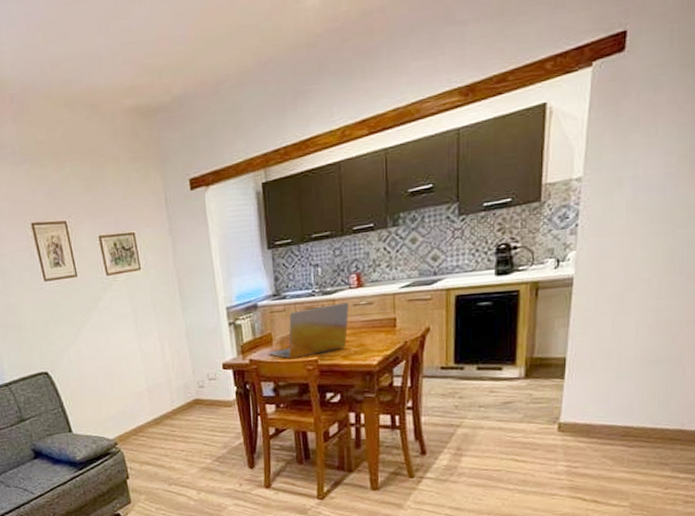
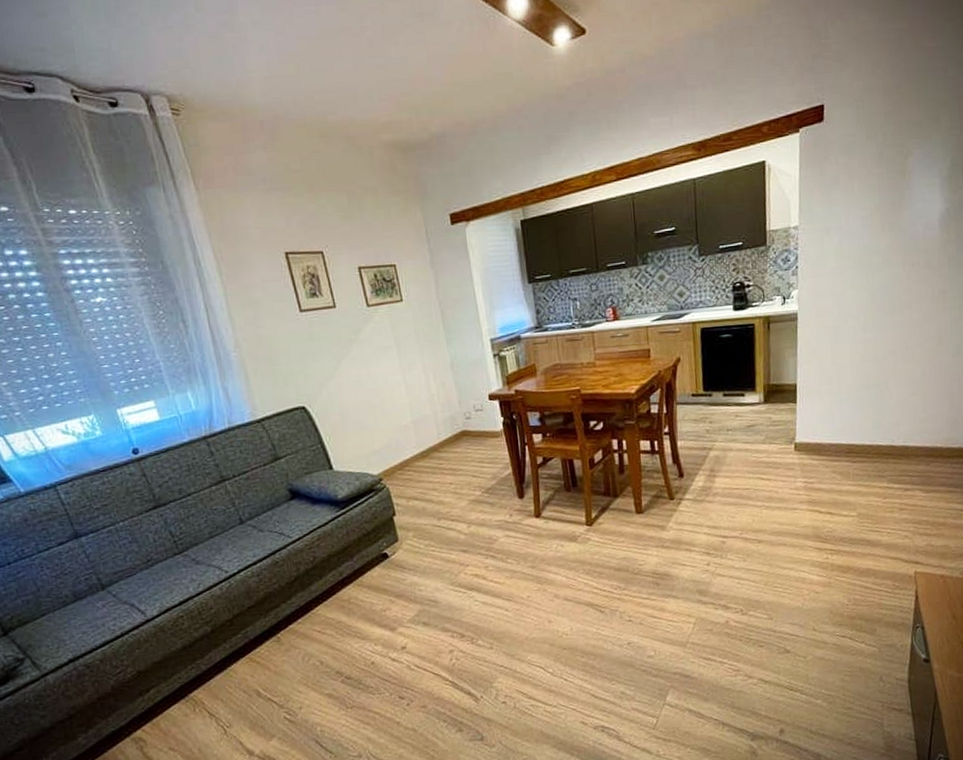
laptop: present [268,302,350,360] -> none [533,334,607,390]

